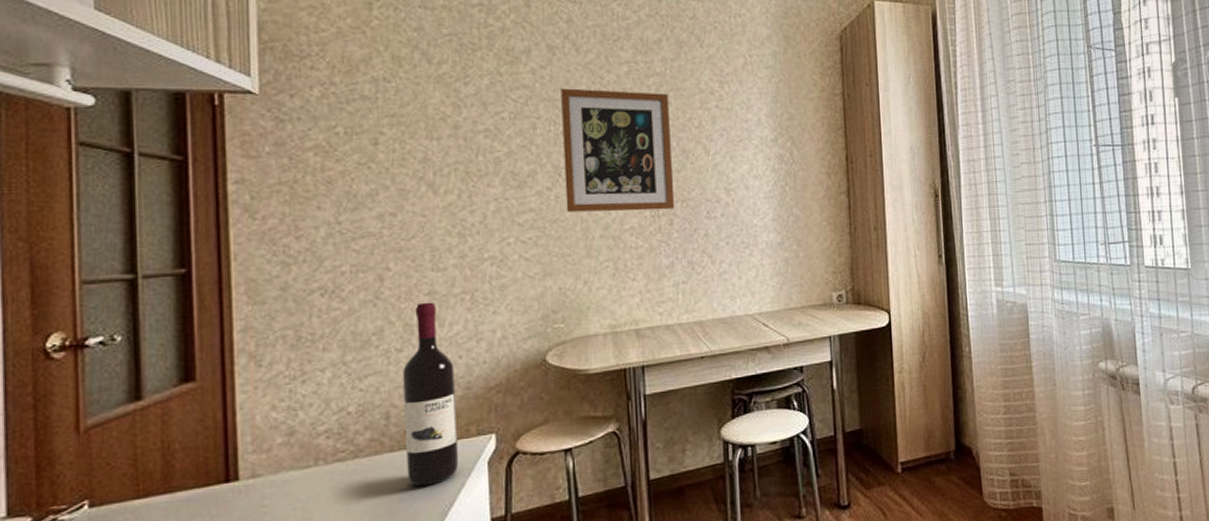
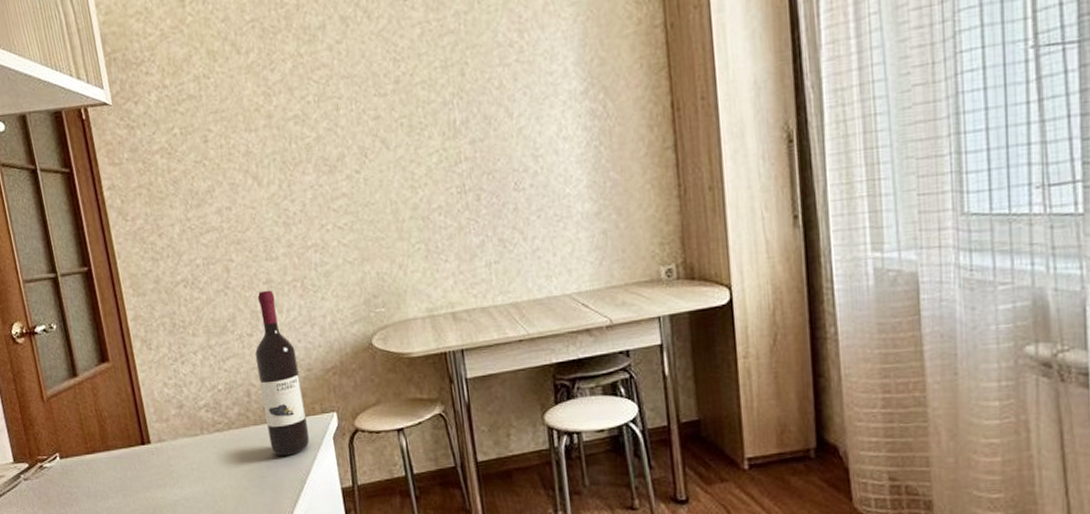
wall art: present [561,88,675,213] -> none [357,53,481,195]

